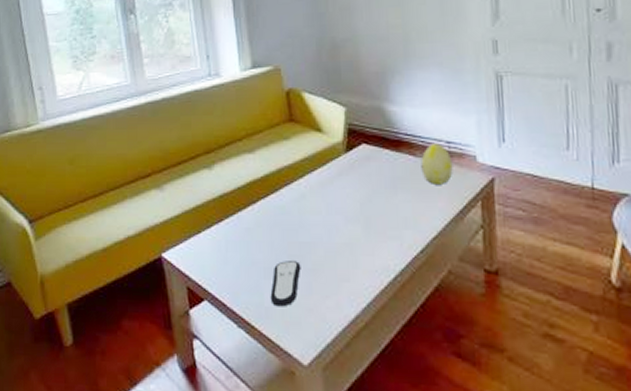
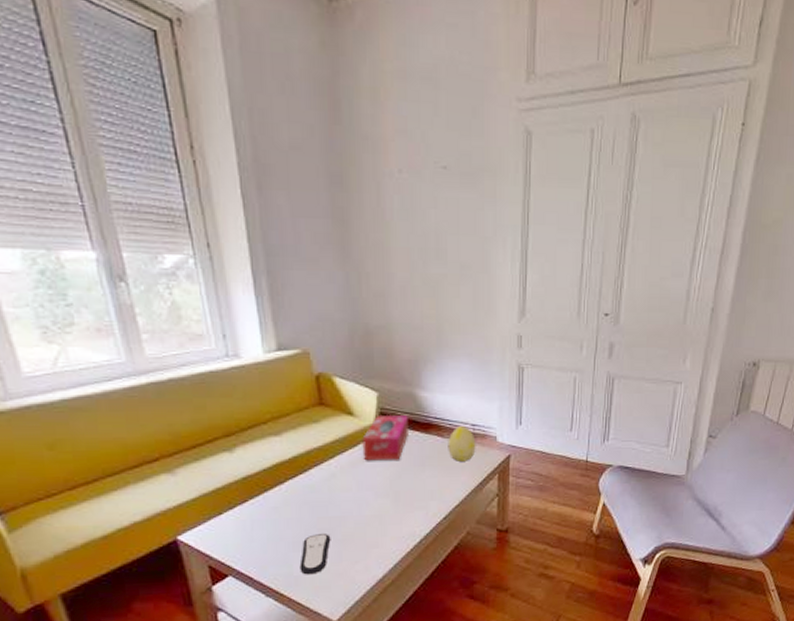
tissue box: none [331,131,378,181] -> present [362,414,408,461]

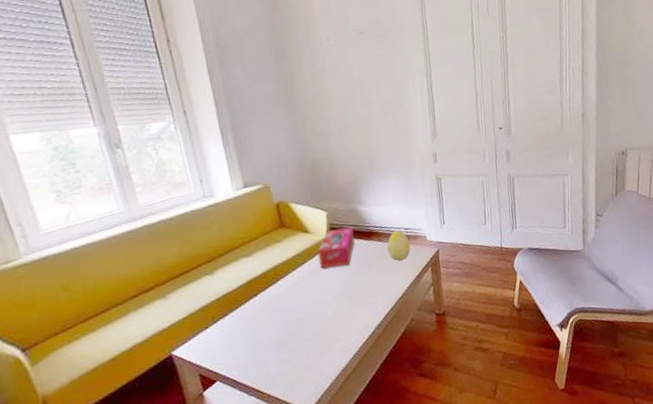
remote control: present [299,534,331,575] -> none [275,334,300,373]

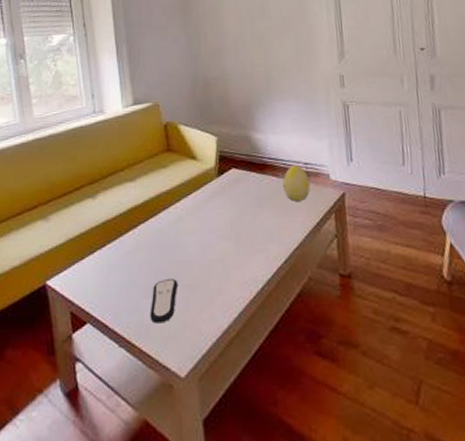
remote control: none [275,334,300,373] -> present [150,279,178,324]
tissue box: present [317,227,355,269] -> none [204,157,246,203]

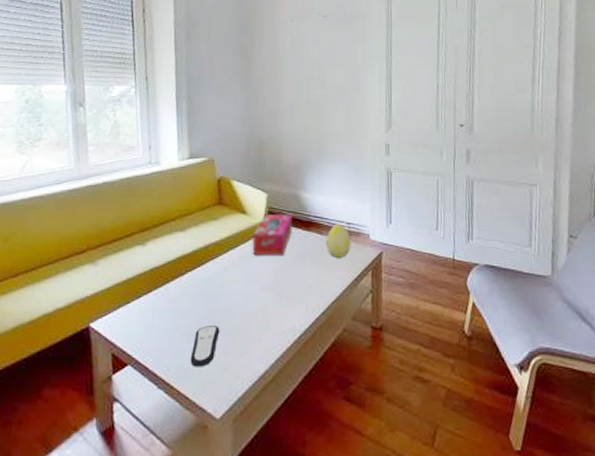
tissue box: none [204,157,246,203] -> present [252,213,292,256]

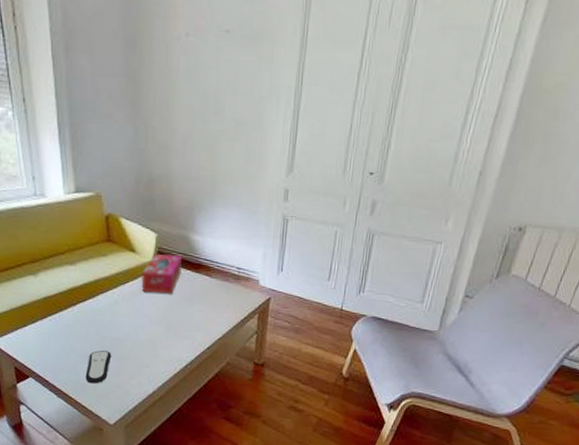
decorative egg: present [326,223,351,258] -> none [215,267,240,300]

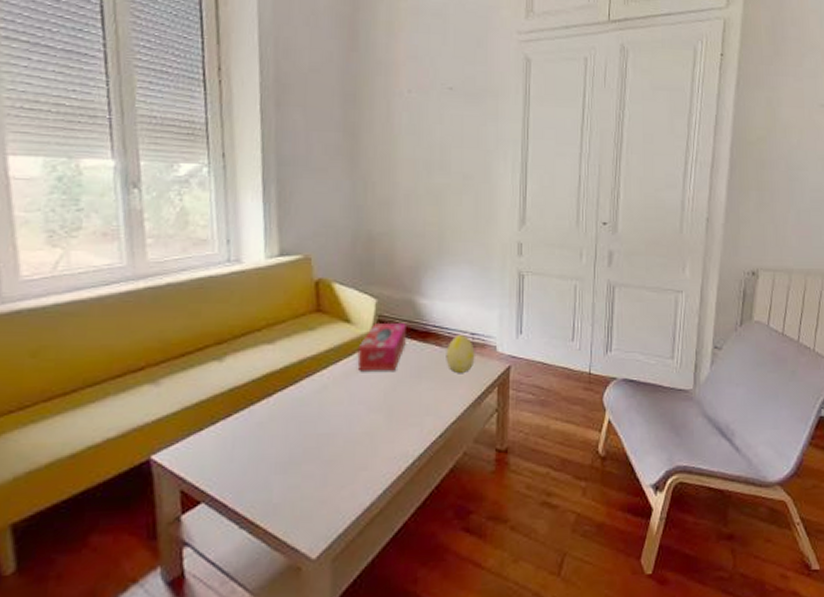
remote control: present [85,350,112,384] -> none [280,453,317,502]
decorative egg: none [215,267,240,300] -> present [446,334,475,373]

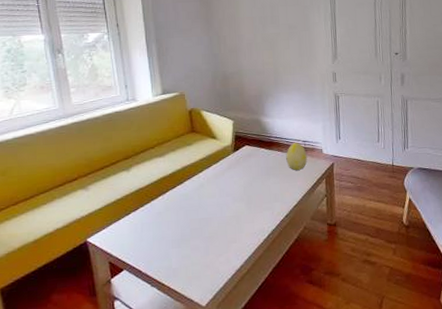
tissue box: present [357,322,406,372] -> none [223,137,257,173]

